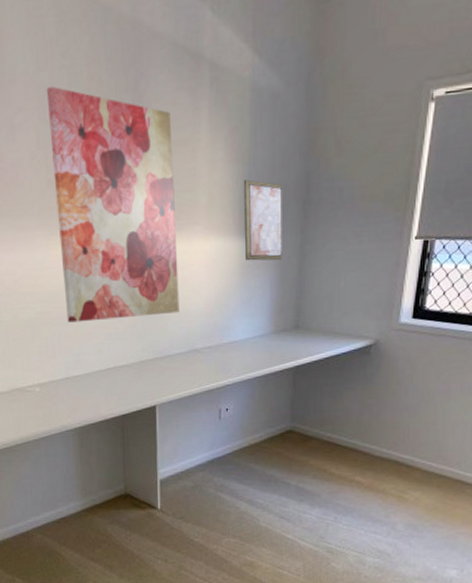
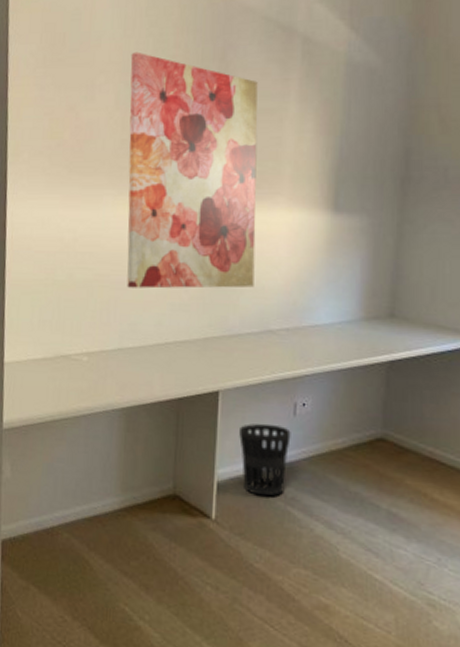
wastebasket: none [175,428,218,487] -> present [239,423,291,497]
wall art: present [243,180,282,261] -> none [333,152,377,240]

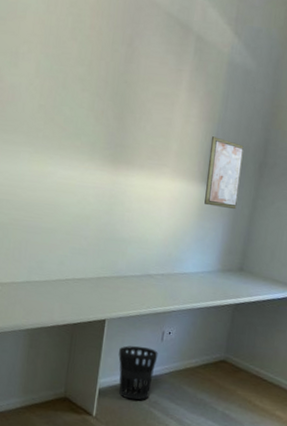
wall art: present [127,52,258,289] -> none [36,27,157,240]
wall art: none [333,152,377,240] -> present [204,136,244,210]

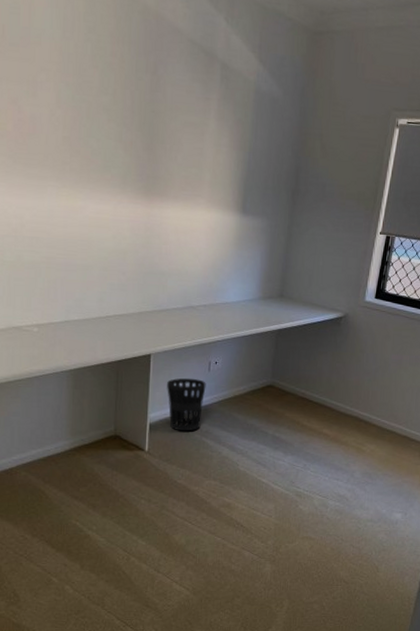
wall art: present [204,136,244,210] -> none [241,165,276,238]

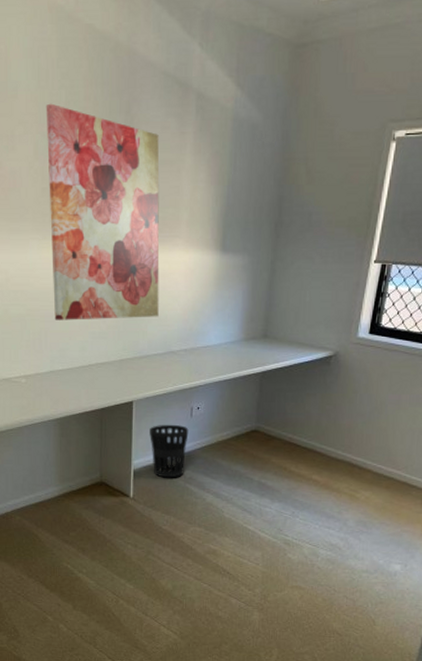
wall art: none [70,54,184,272] -> present [46,103,159,320]

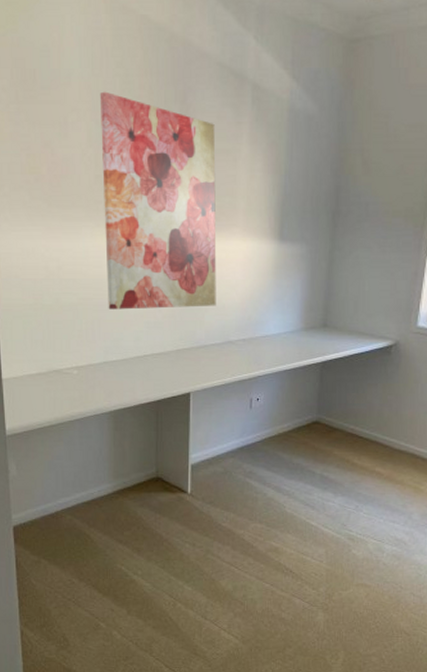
wastebasket: present [150,424,189,478] -> none [208,416,248,472]

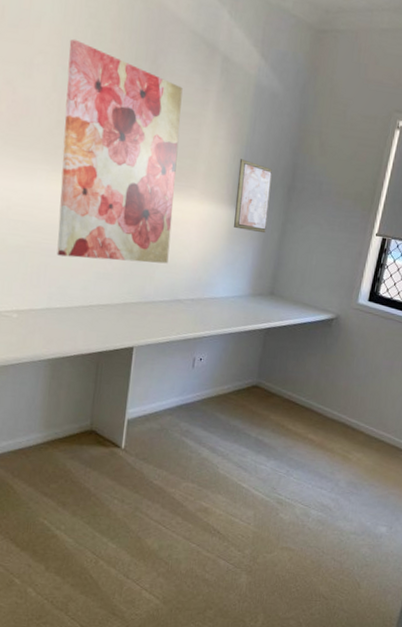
wall art: none [279,189,314,264] -> present [234,159,272,233]

